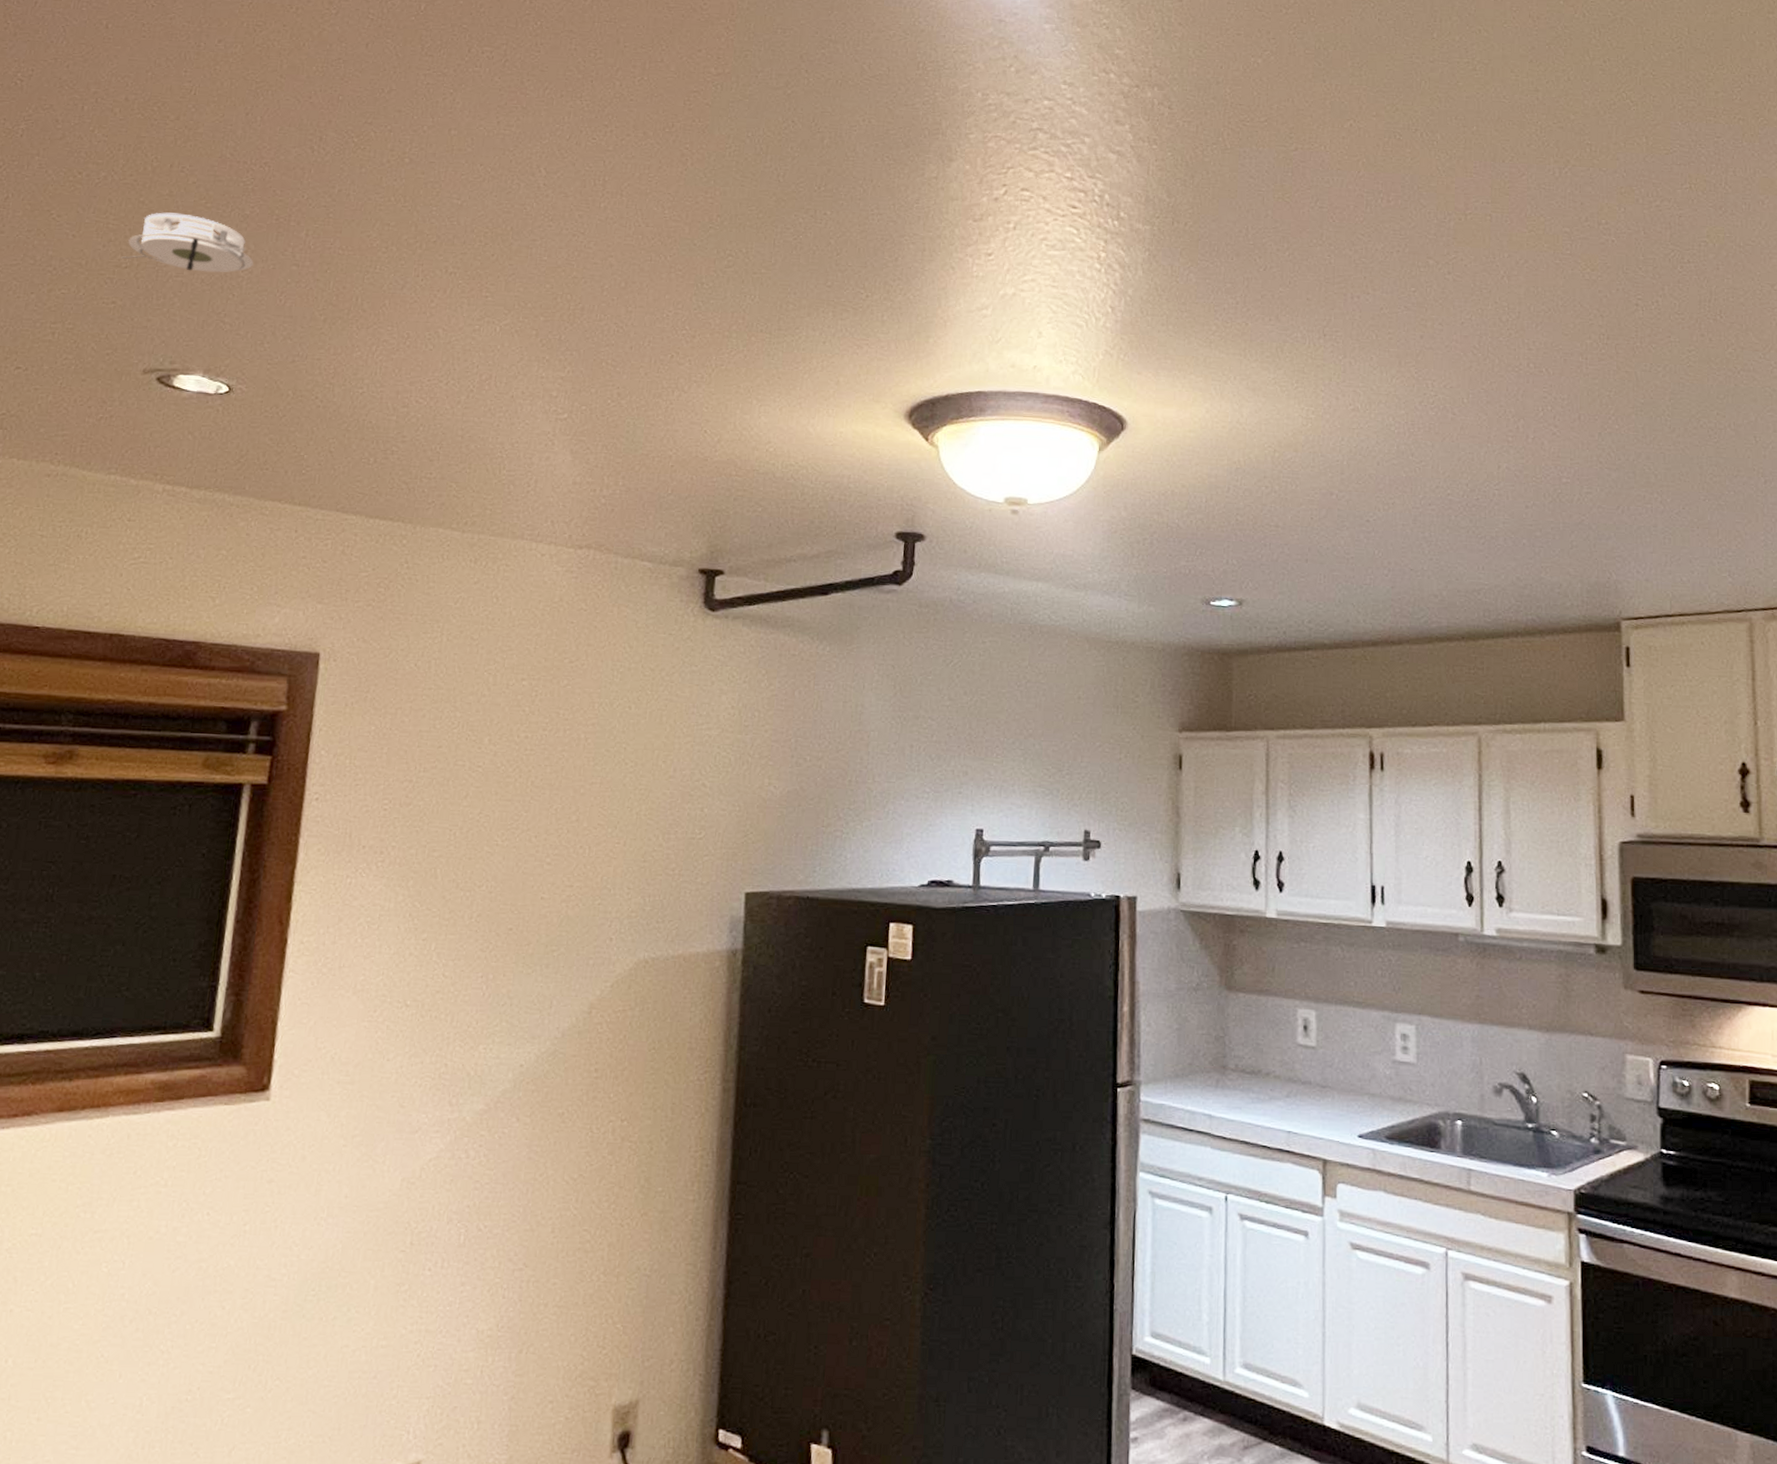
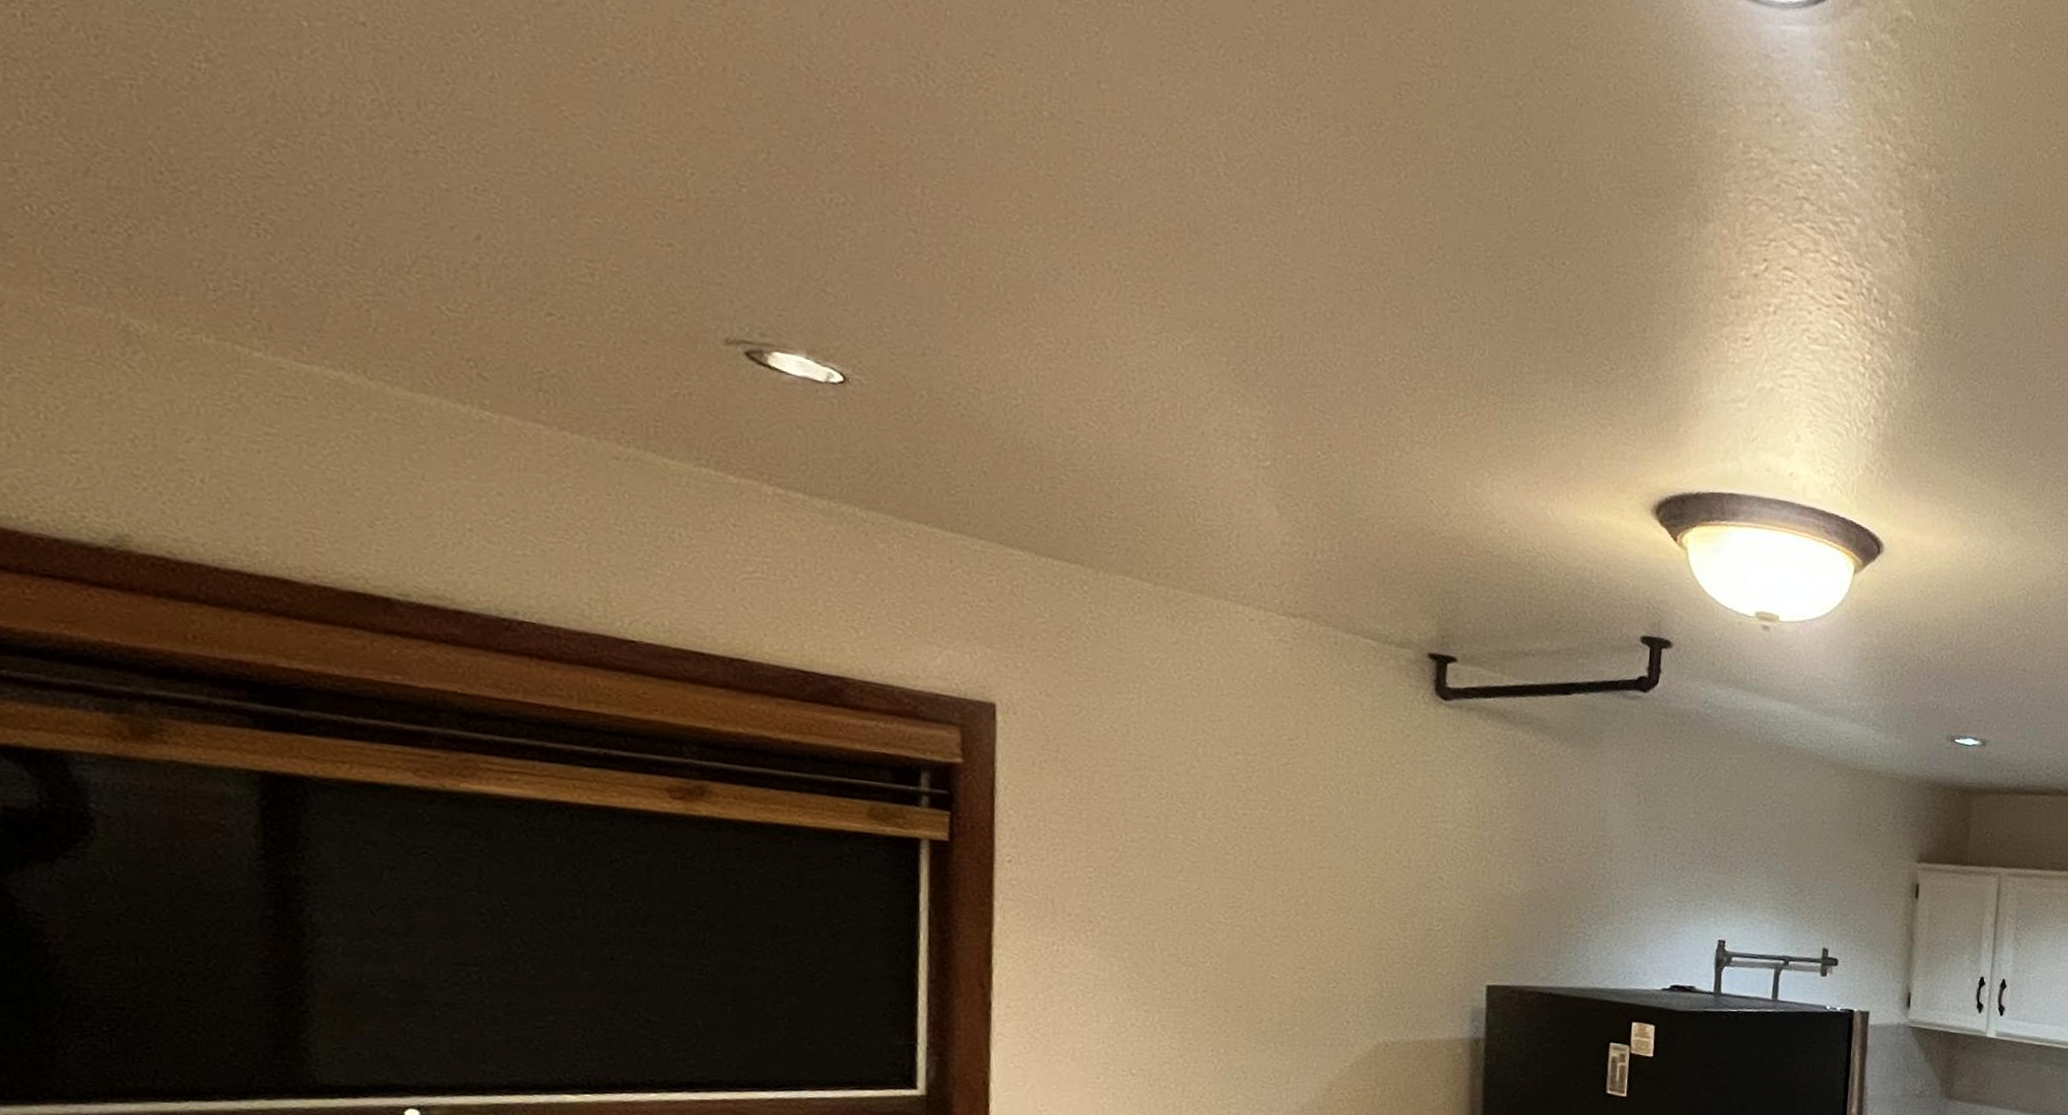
smoke detector: present [121,212,254,273] -> none [672,132,855,228]

